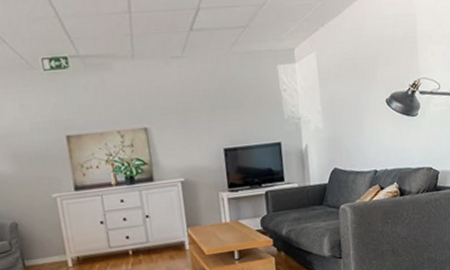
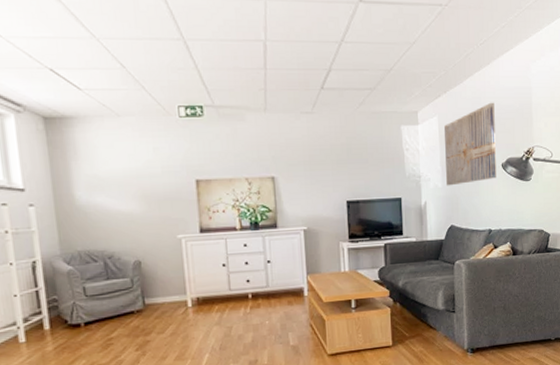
wall art: none [323,33,381,127] -> present [444,102,496,186]

